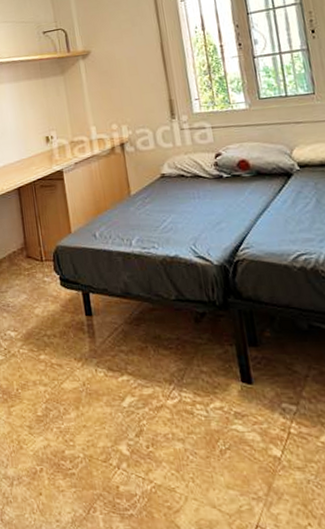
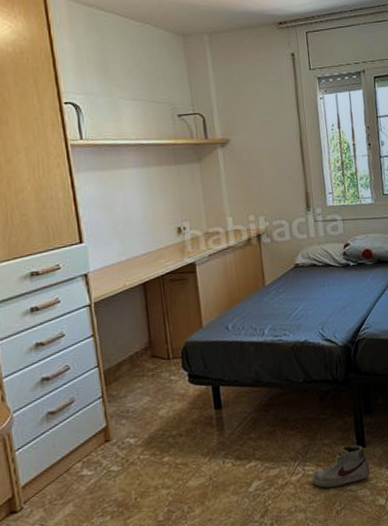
shoe: none [189,377,260,422] -> present [311,444,371,488]

